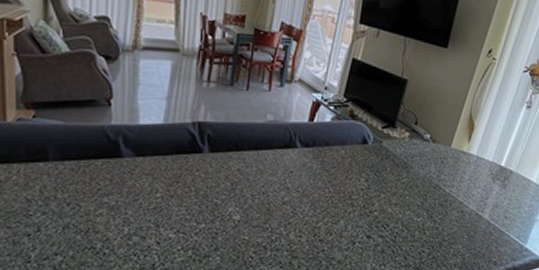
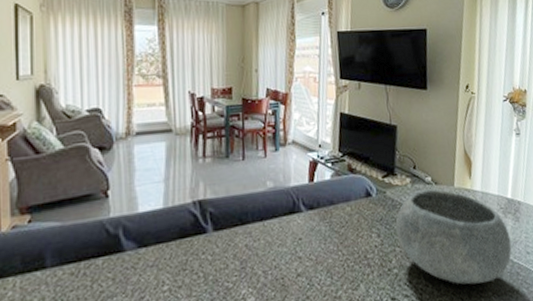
bowl: none [384,146,493,236] -> present [395,189,512,285]

